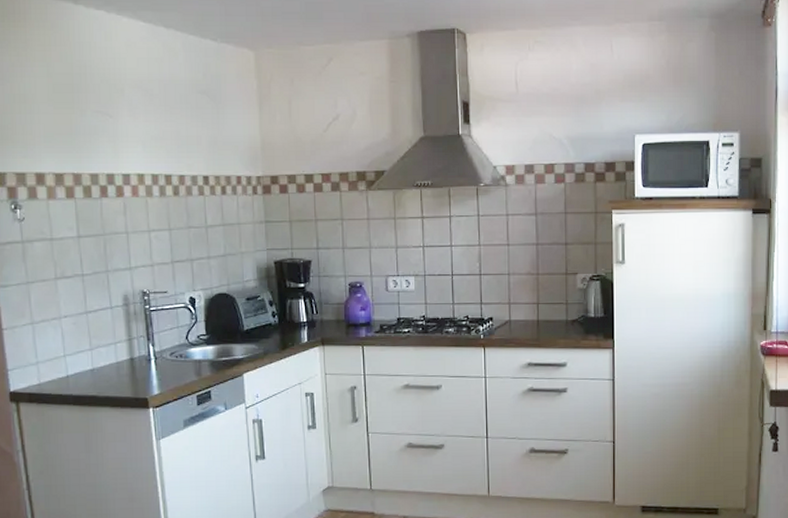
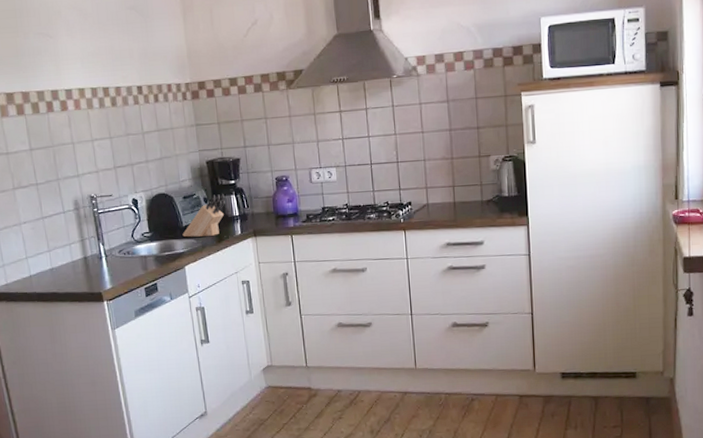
knife block: none [243,296,292,342] -> present [182,193,225,237]

